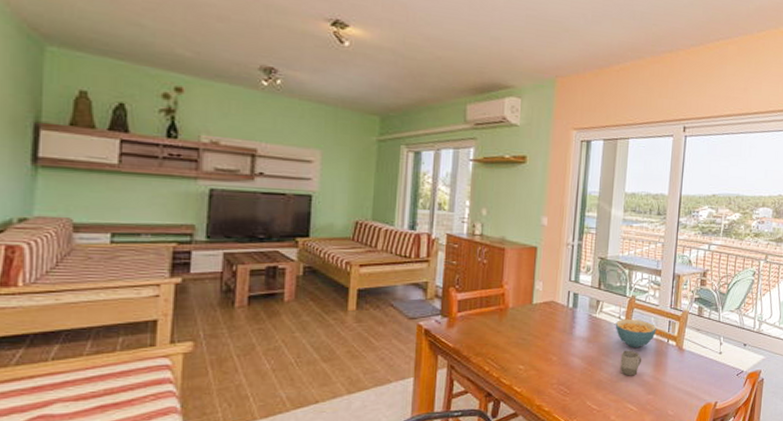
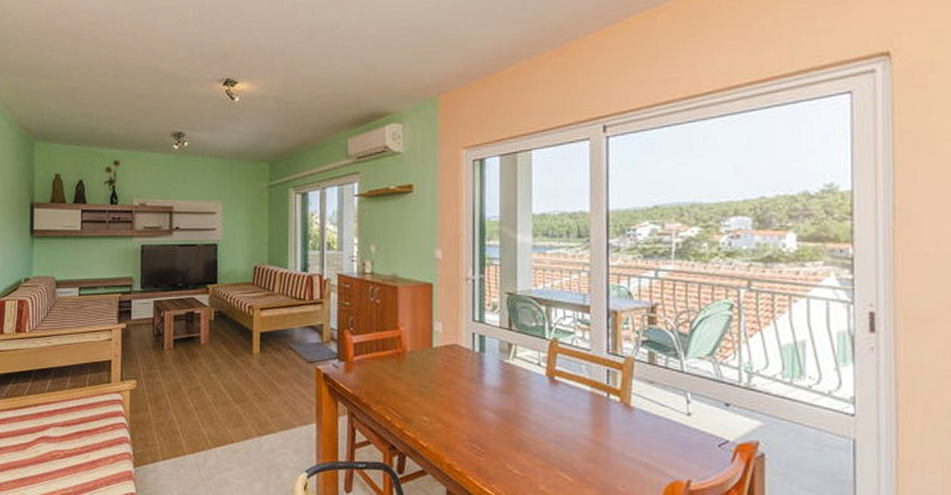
cereal bowl: present [615,318,656,349] -> none [534,366,590,403]
cup: present [620,350,641,376] -> none [545,404,573,438]

